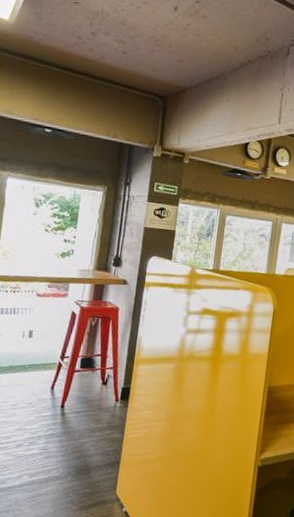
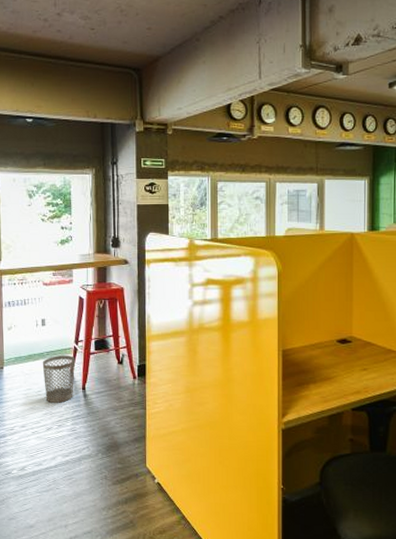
wastebasket: none [21,369,59,419] -> present [42,355,76,403]

